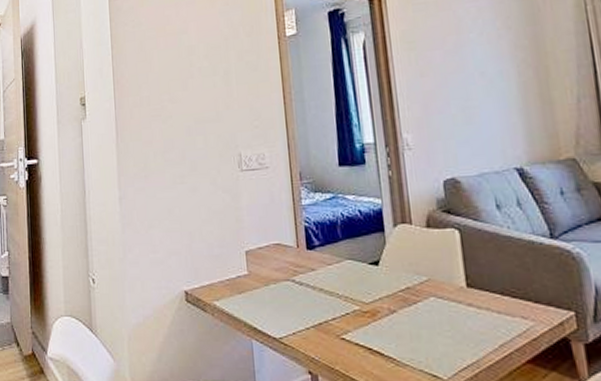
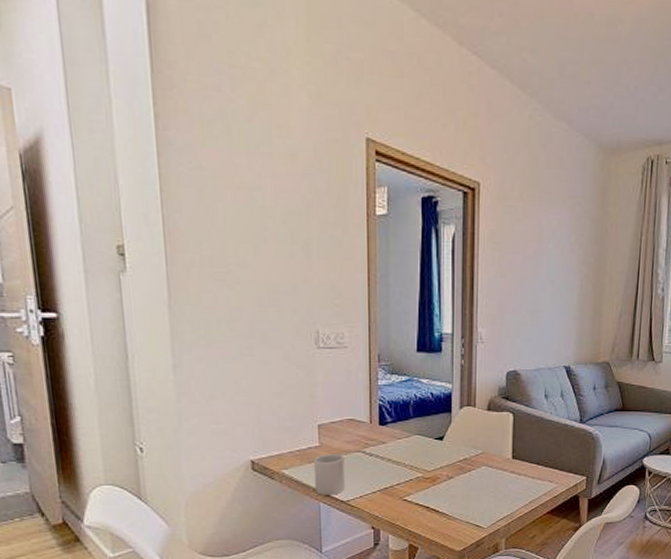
mug: none [244,283,277,331] -> present [314,454,345,495]

